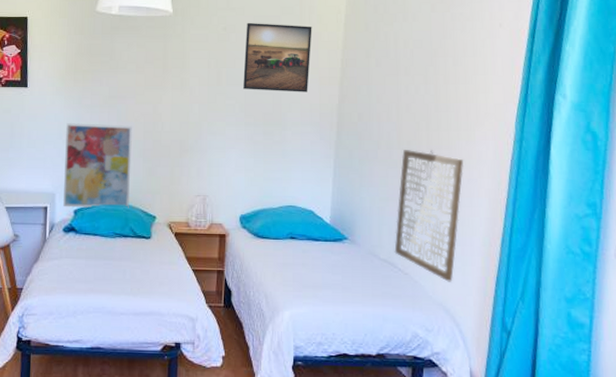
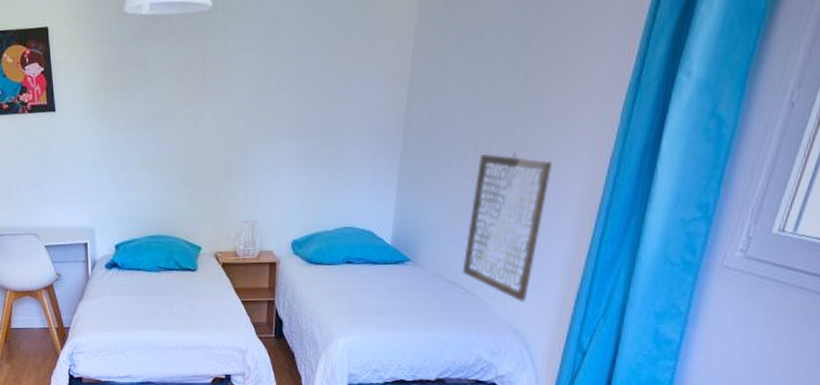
wall art: present [63,123,132,208] -> none [100,147,173,243]
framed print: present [243,22,312,92] -> none [295,8,379,96]

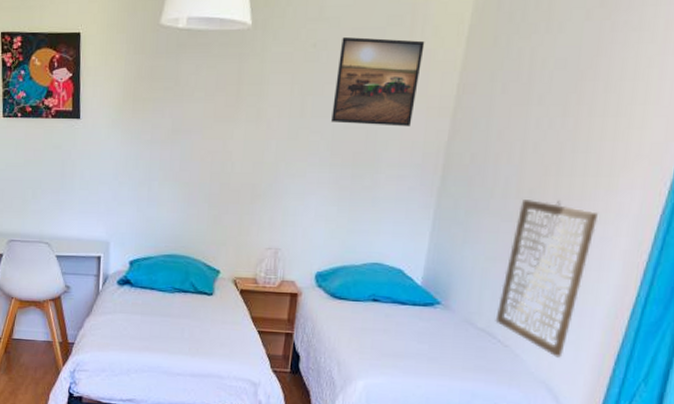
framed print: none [295,8,379,96] -> present [331,36,425,127]

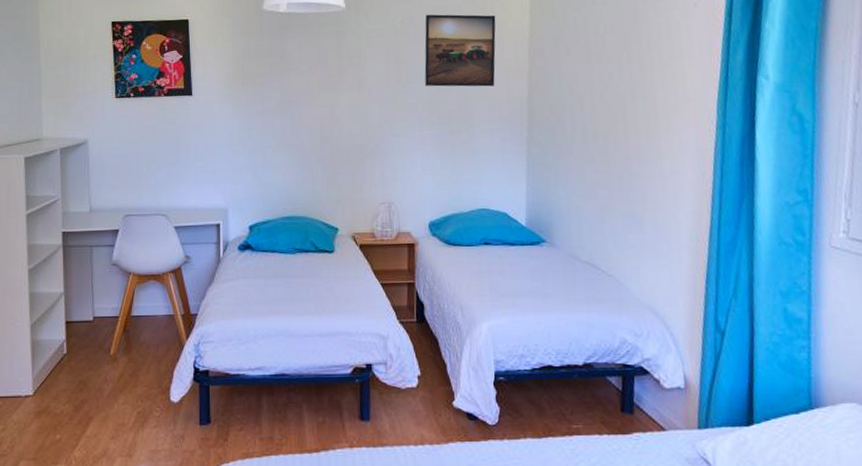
wall art: present [495,200,598,358] -> none [596,141,665,282]

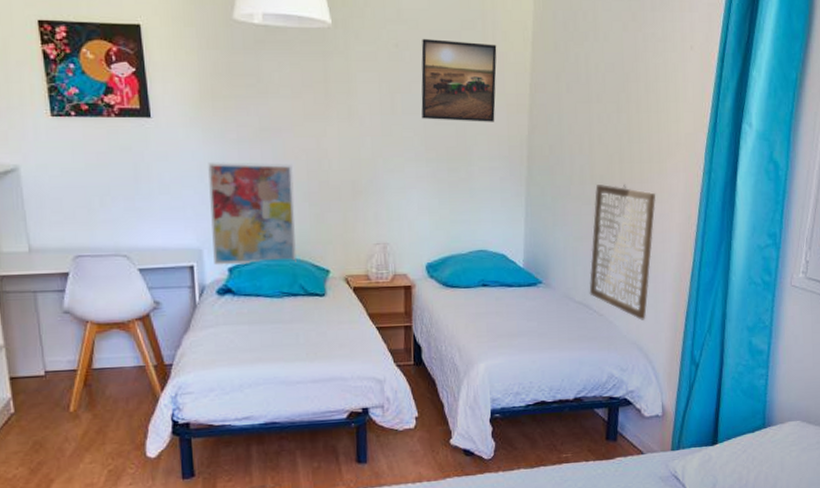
wall art: none [236,131,309,224] -> present [208,162,296,265]
wall art: none [596,141,665,282] -> present [589,184,656,320]

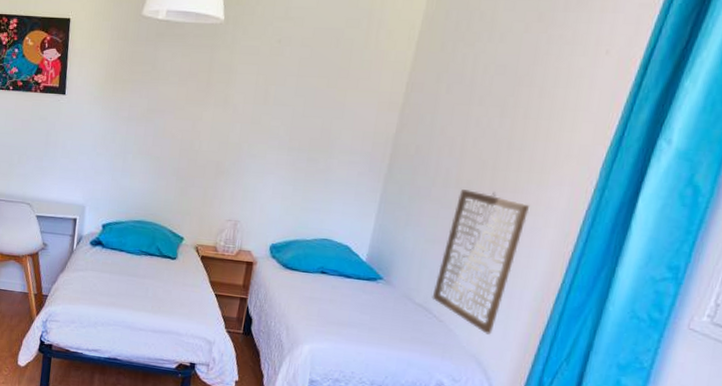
wall art: present [208,162,296,265] -> none [92,135,168,227]
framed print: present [421,38,497,122] -> none [291,35,379,118]

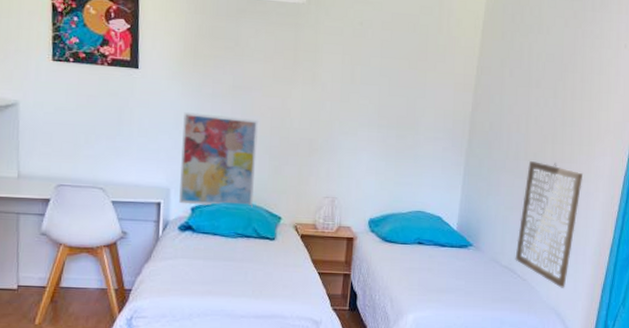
wall art: none [92,135,168,227] -> present [179,112,258,208]

